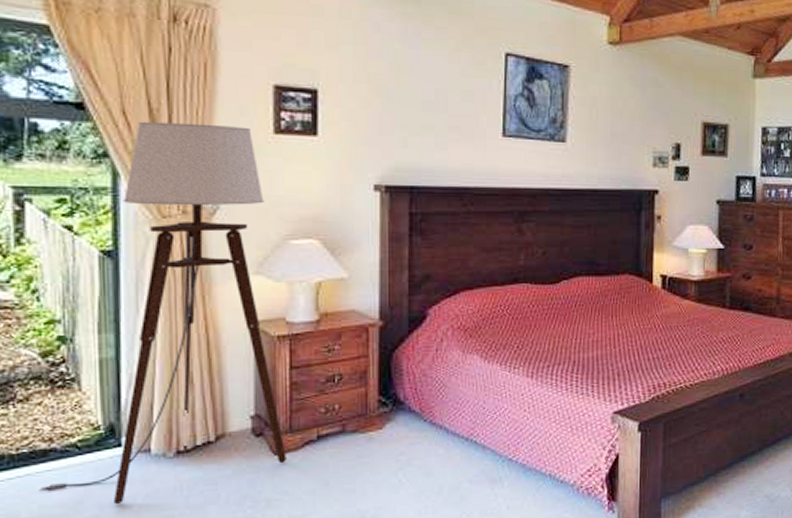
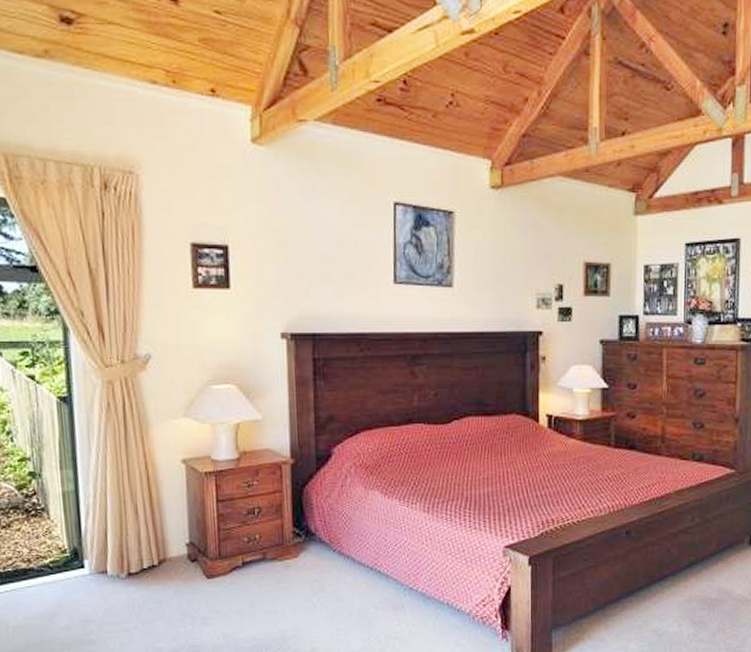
floor lamp: present [38,121,286,505] -> none [22,281,217,618]

